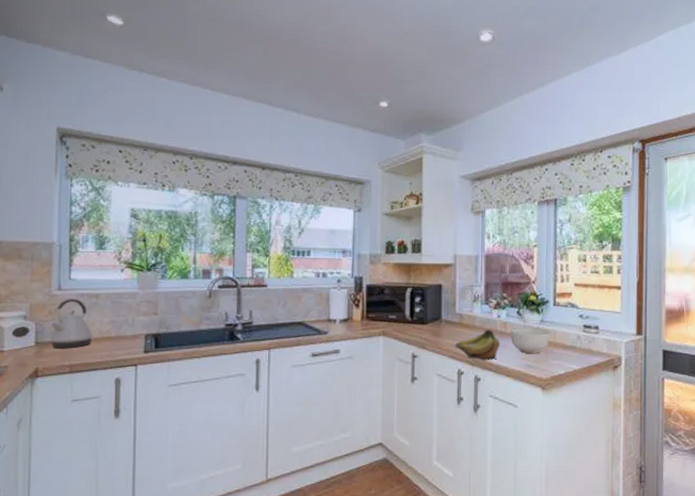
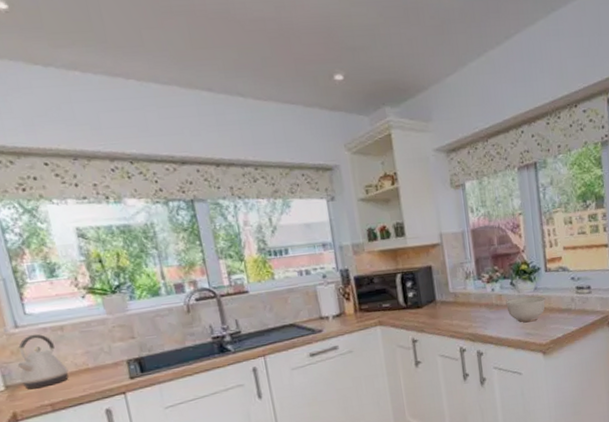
fruit: present [455,329,500,361] -> none [453,303,498,336]

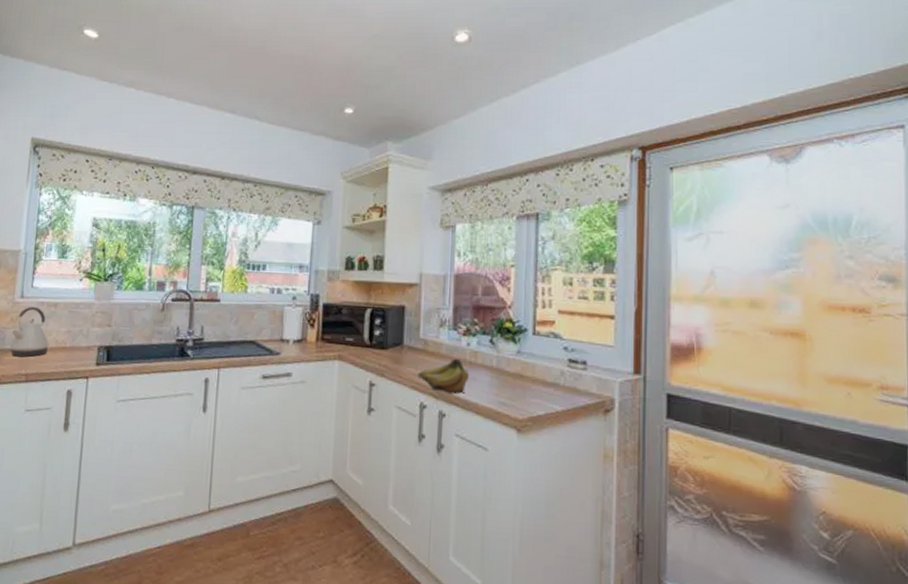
fruit: none [453,303,498,336] -> present [417,358,469,395]
bowl: present [506,296,546,323] -> none [481,358,529,390]

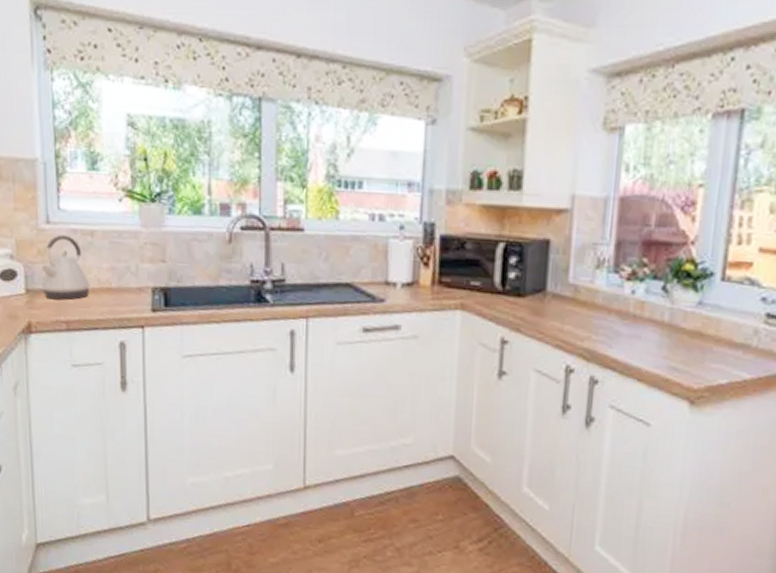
fruit: present [417,358,469,395] -> none [564,310,631,357]

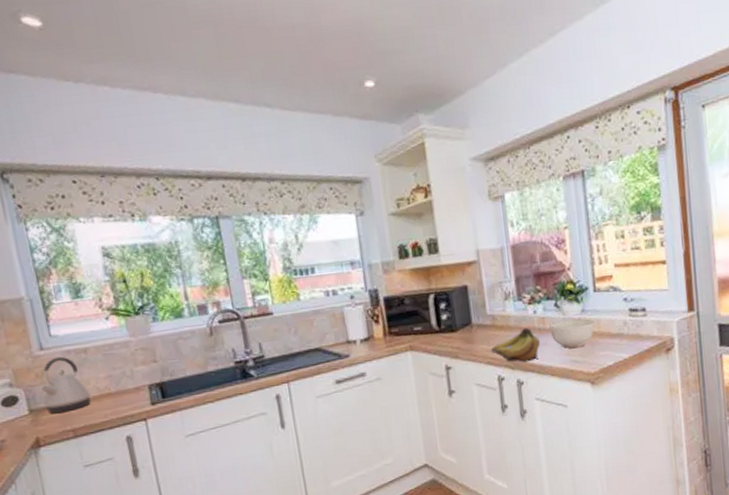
fruit: none [564,310,631,357] -> present [491,327,540,363]
bowl: none [648,310,713,352] -> present [549,319,594,349]

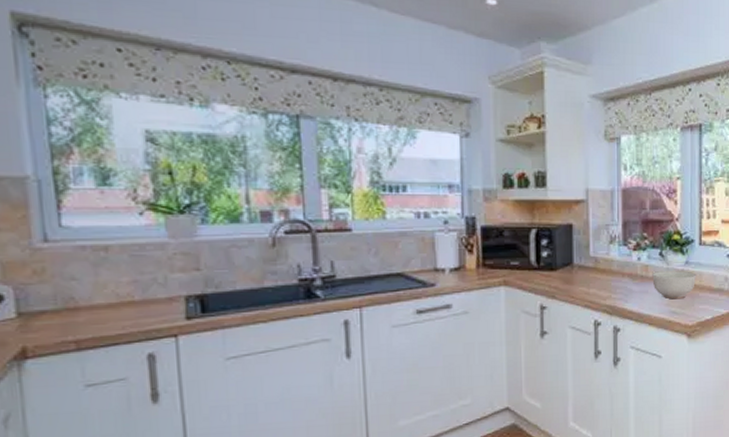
kettle: present [41,356,91,414] -> none [38,252,107,320]
fruit: present [491,327,540,363] -> none [590,273,641,309]

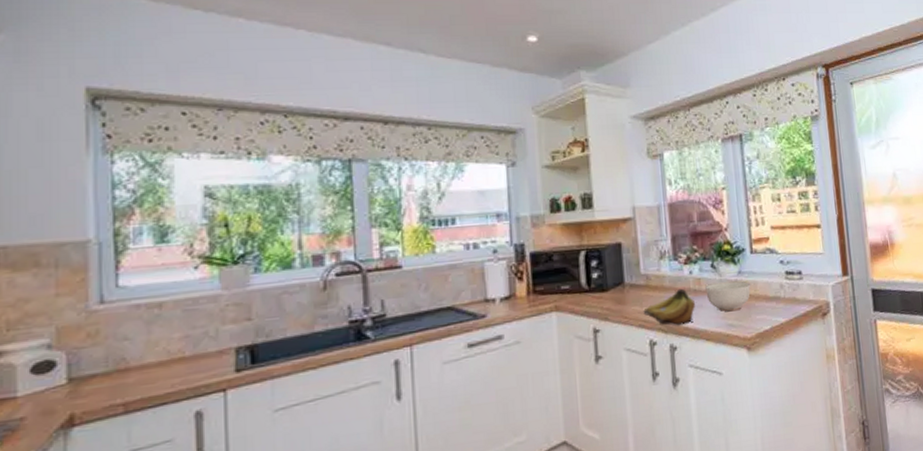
fruit: none [590,273,641,309] -> present [643,288,695,326]

